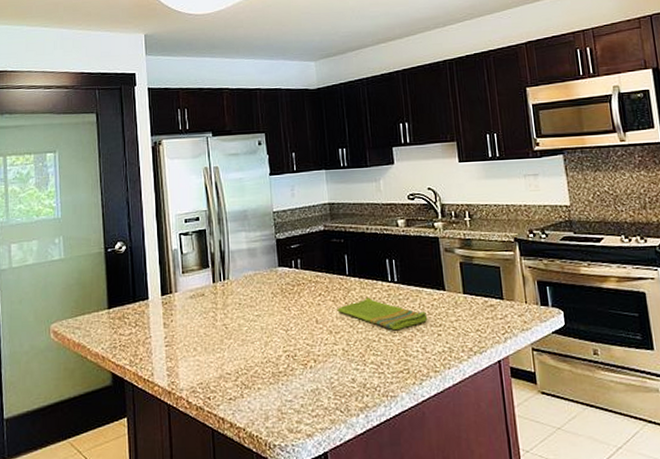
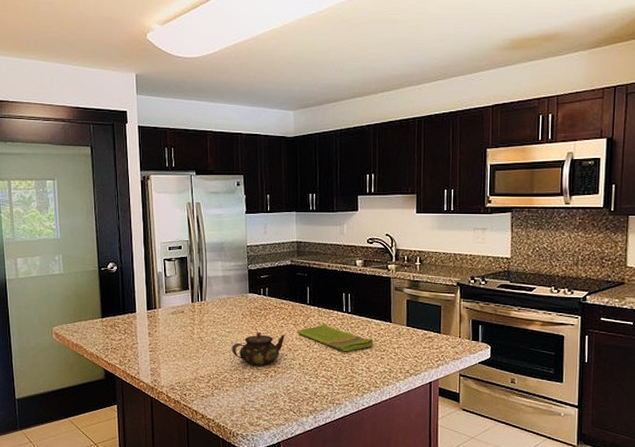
teapot: none [262,313,324,355] -> present [232,332,286,366]

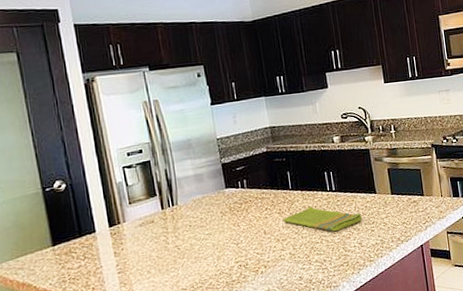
teapot: present [232,332,286,366] -> none [214,226,271,265]

